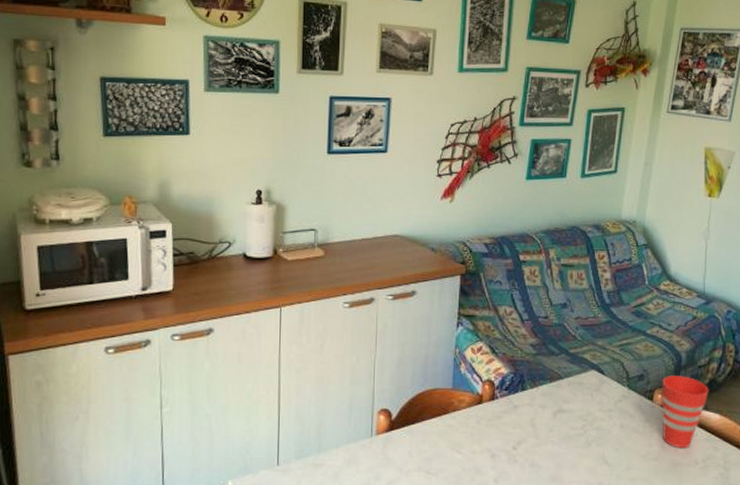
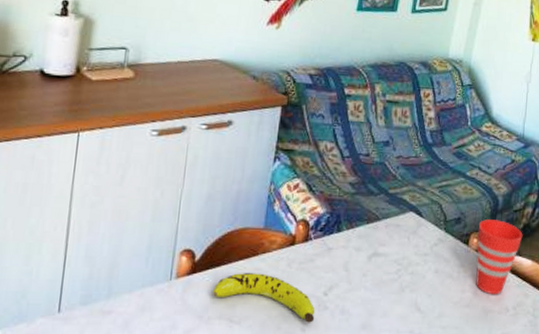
fruit: none [410,430,506,475] -> present [213,273,315,323]

